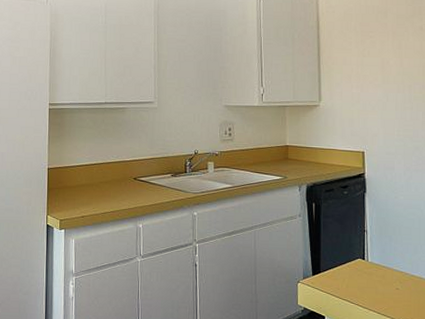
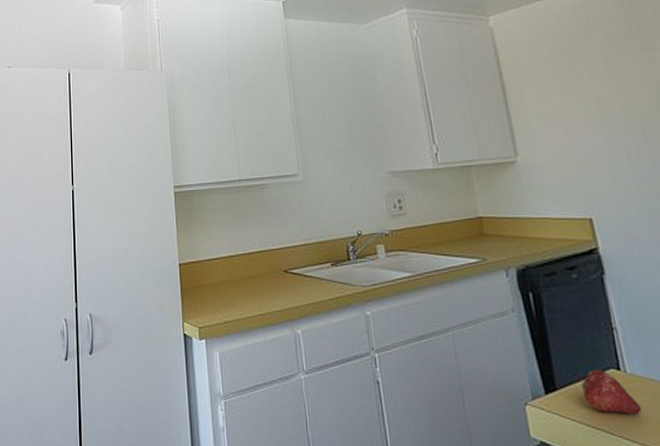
fruit: none [337,259,373,290] -> present [581,369,642,415]

